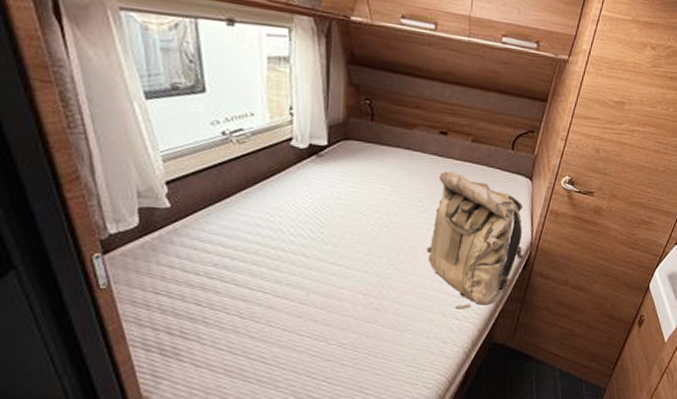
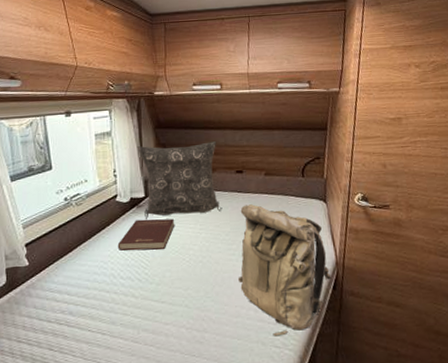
book: none [289,171,362,208] -> present [117,218,175,251]
pillow: none [323,82,422,175] -> present [138,141,222,219]

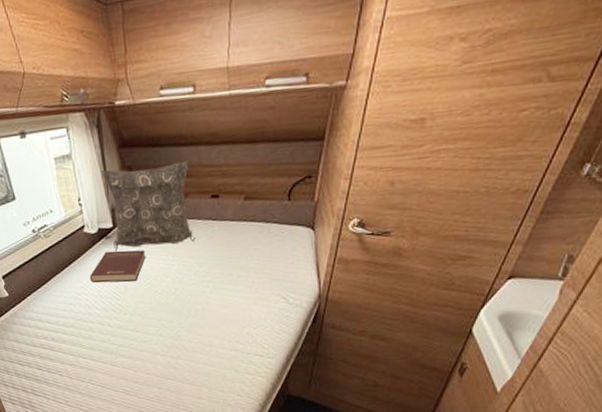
backpack: present [238,204,332,336] -> none [212,233,312,365]

